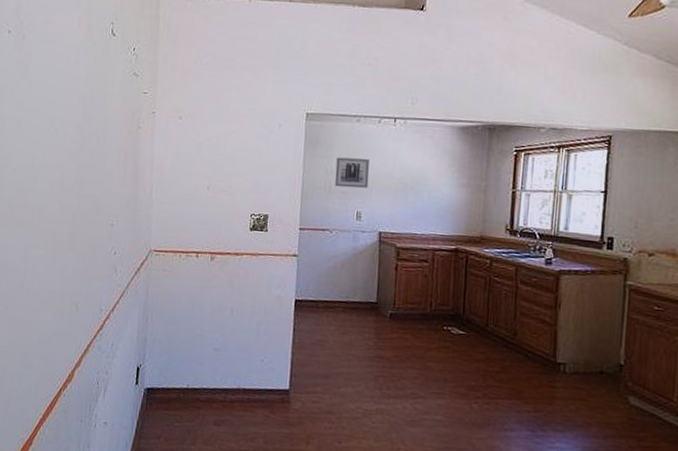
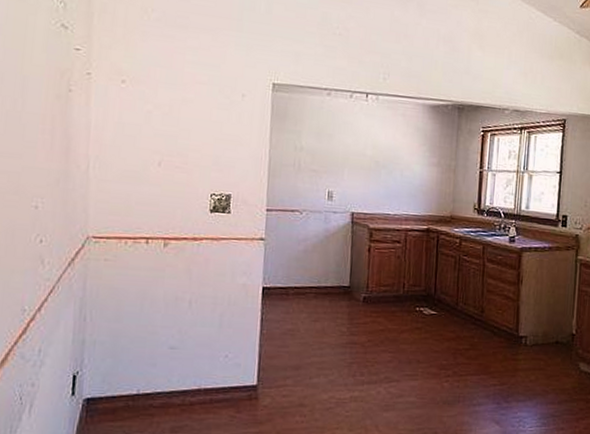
wall art: present [335,157,370,188] -> none [304,132,341,166]

